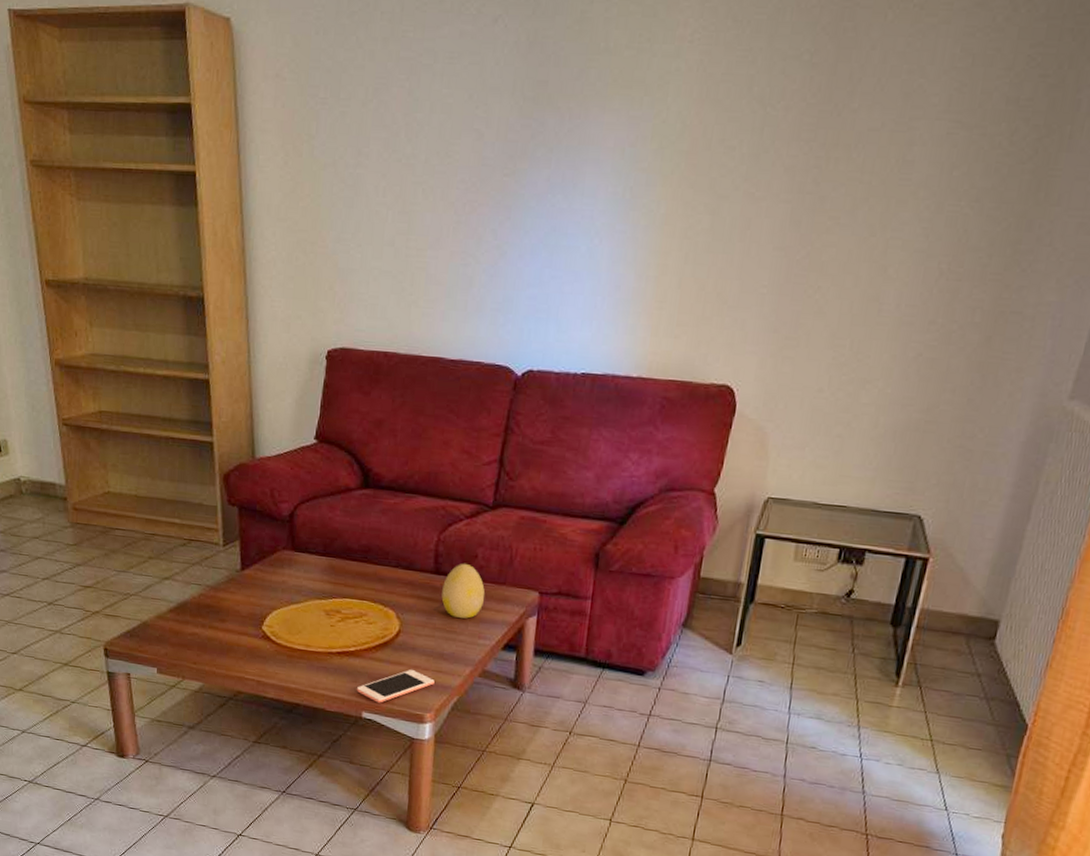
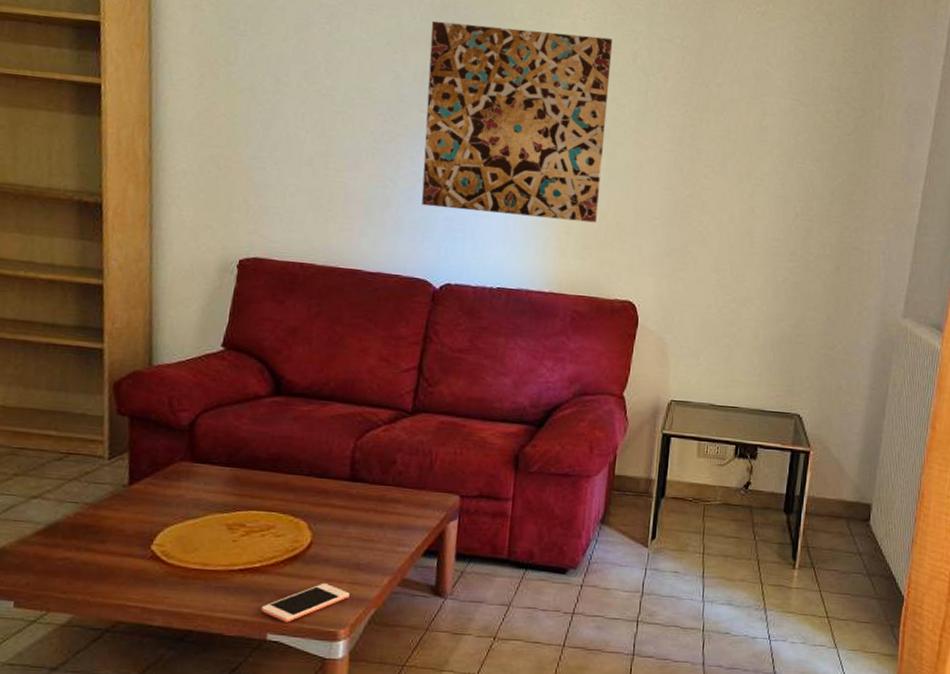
decorative egg: present [441,563,485,619] -> none [358,469,405,526]
wall art: none [503,62,725,295] -> present [421,20,613,223]

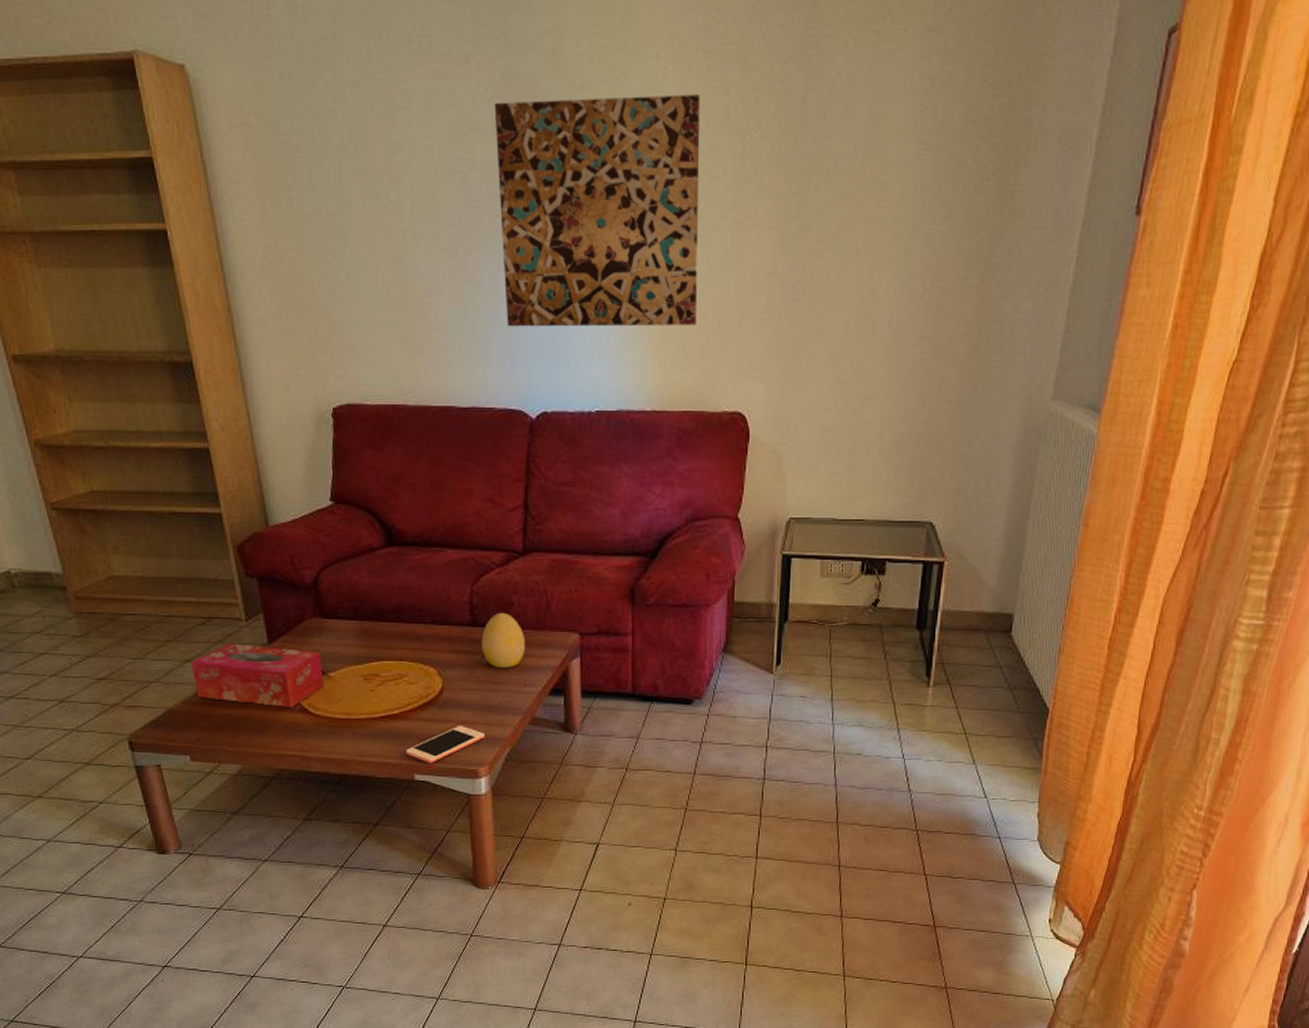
tissue box: none [36,481,184,555] -> present [190,643,325,708]
decorative egg: none [358,469,405,526] -> present [481,612,526,668]

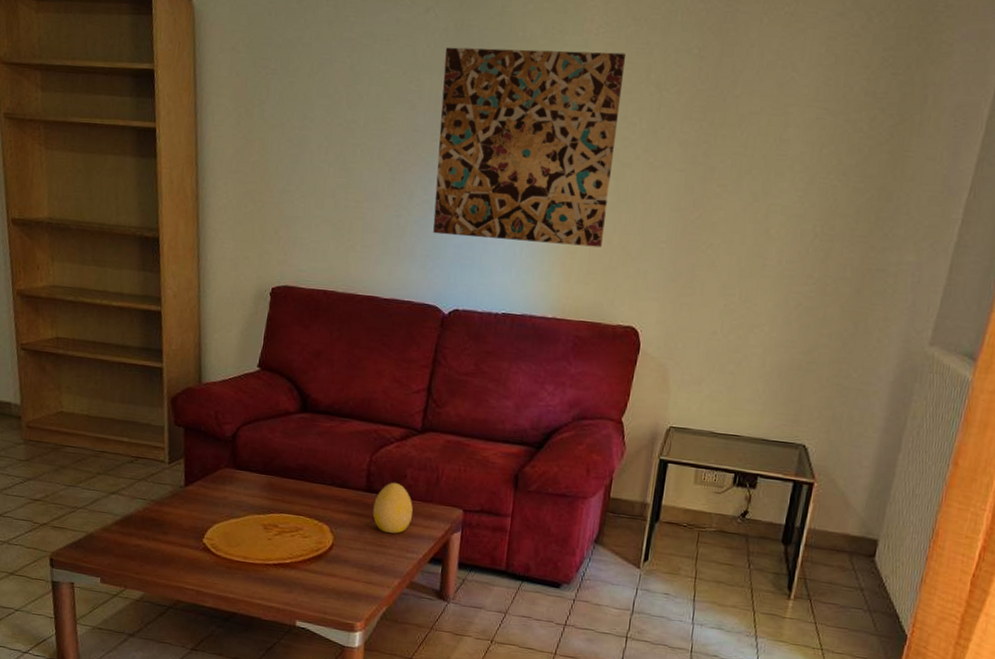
tissue box: present [190,643,325,708] -> none [114,482,229,546]
cell phone: present [405,726,485,763] -> none [291,581,365,613]

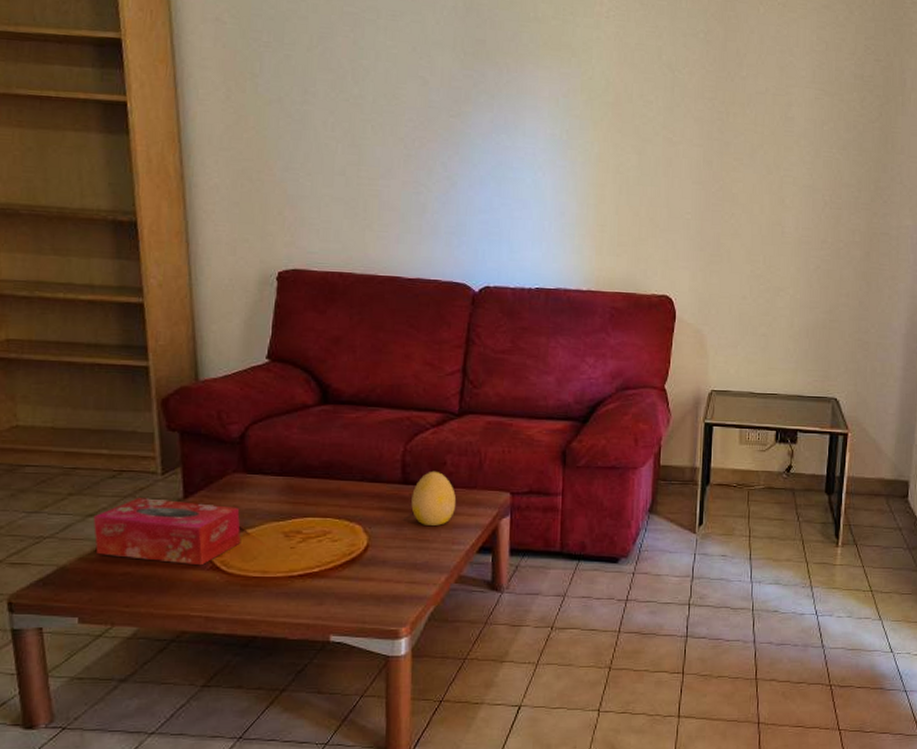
tissue box: none [114,482,229,546] -> present [93,498,241,566]
wall art: present [433,47,627,248] -> none [455,24,638,220]

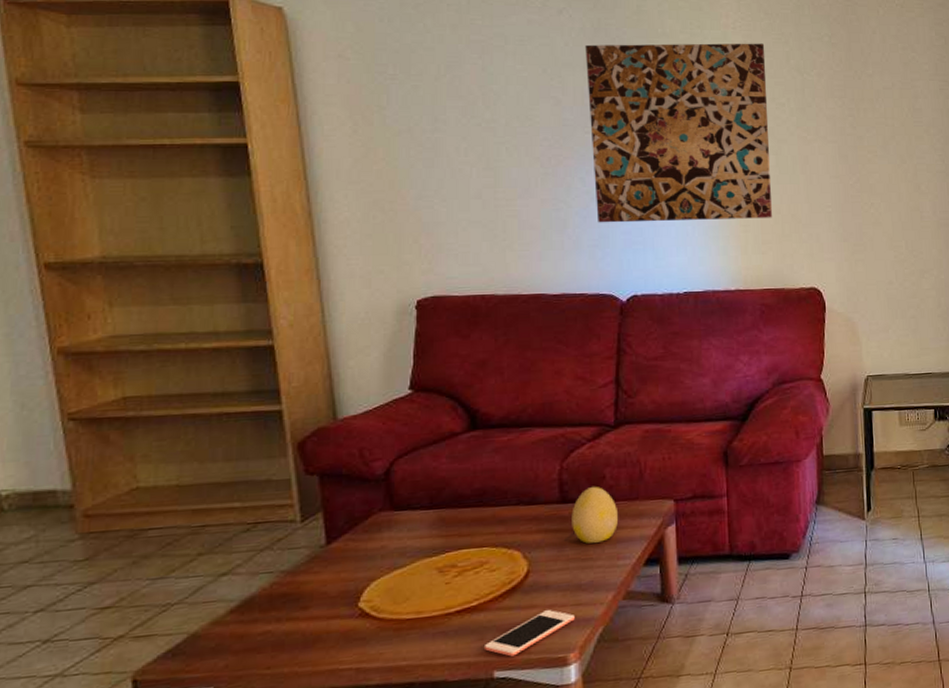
tissue box: present [93,498,241,566] -> none [226,547,392,616]
cell phone: none [322,584,408,624] -> present [483,610,575,657]
wall art: none [455,24,638,220] -> present [585,43,773,223]

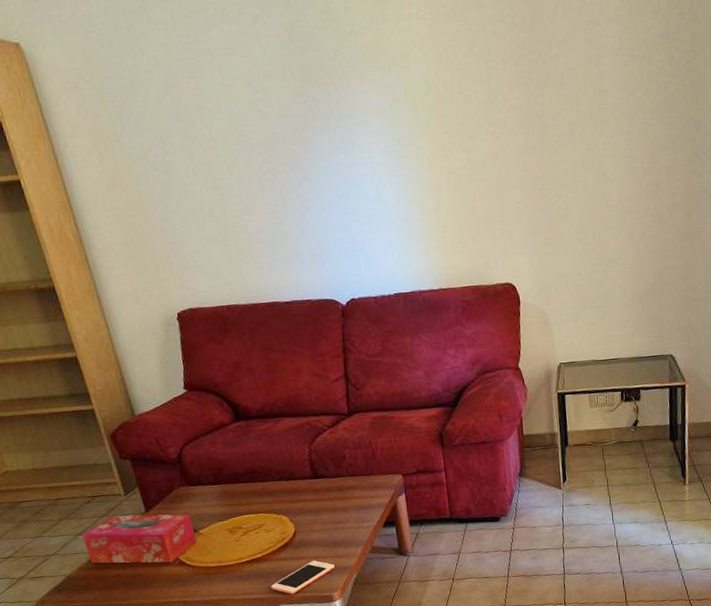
tissue box: none [226,547,392,616] -> present [81,513,197,564]
decorative egg: present [571,486,619,544] -> none [322,464,360,510]
wall art: present [585,43,773,223] -> none [282,32,468,233]

